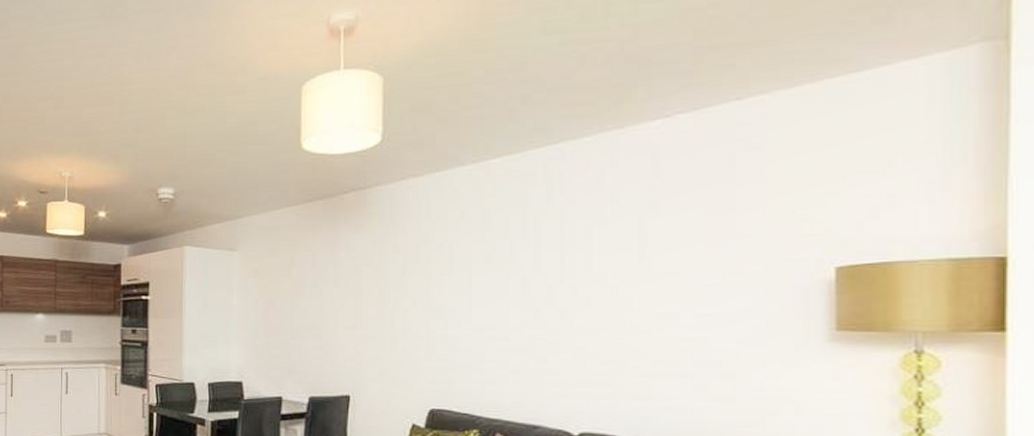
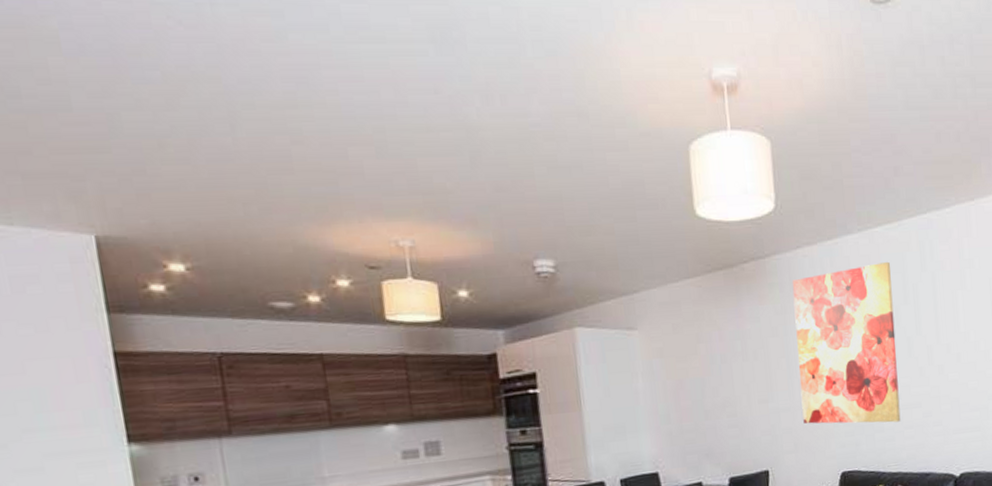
wall art: none [391,194,509,365] -> present [792,261,901,424]

